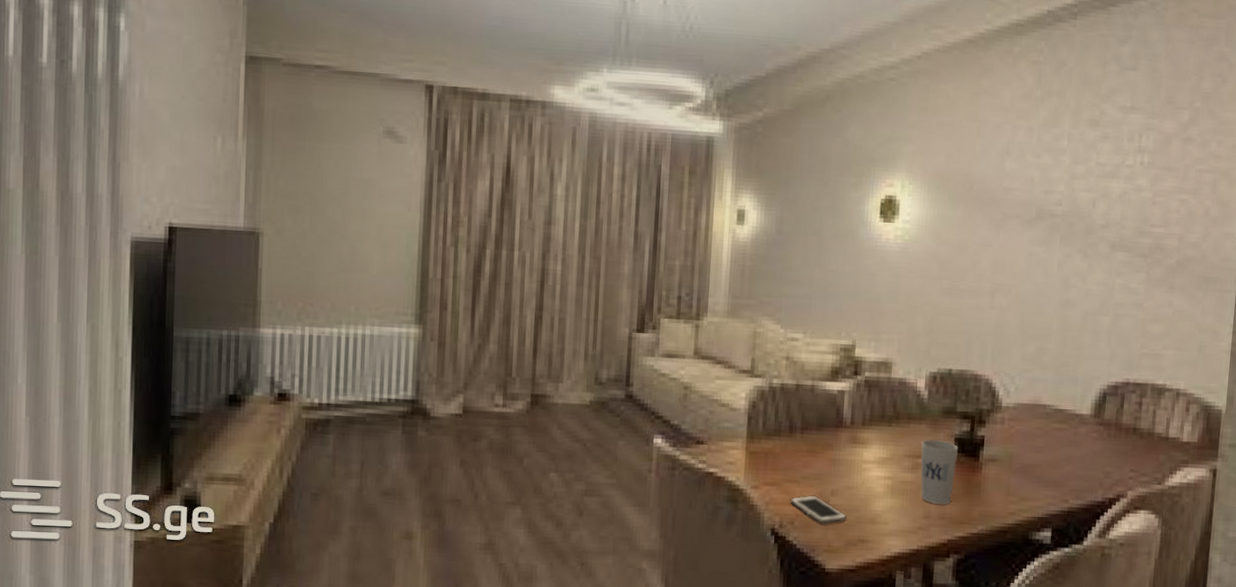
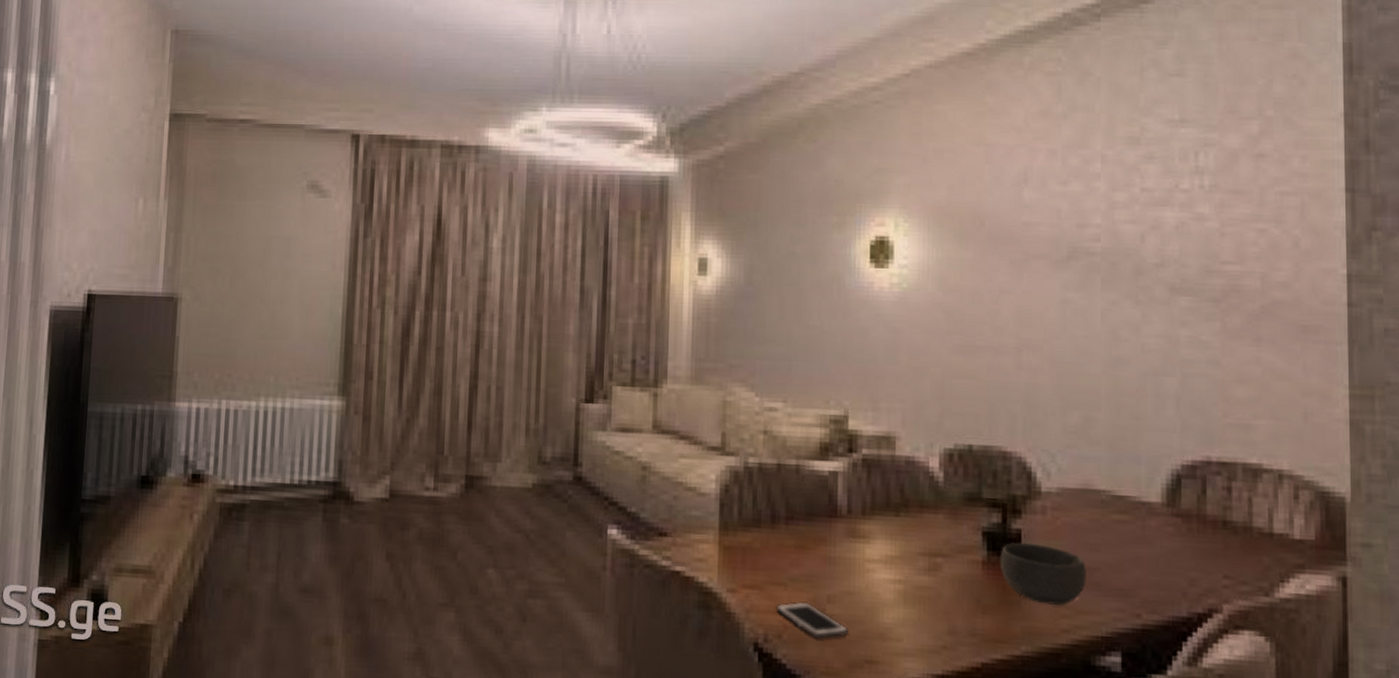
cup: present [921,440,959,504] -> none [938,533,988,617]
bowl: none [966,446,1032,494] -> present [999,543,1088,605]

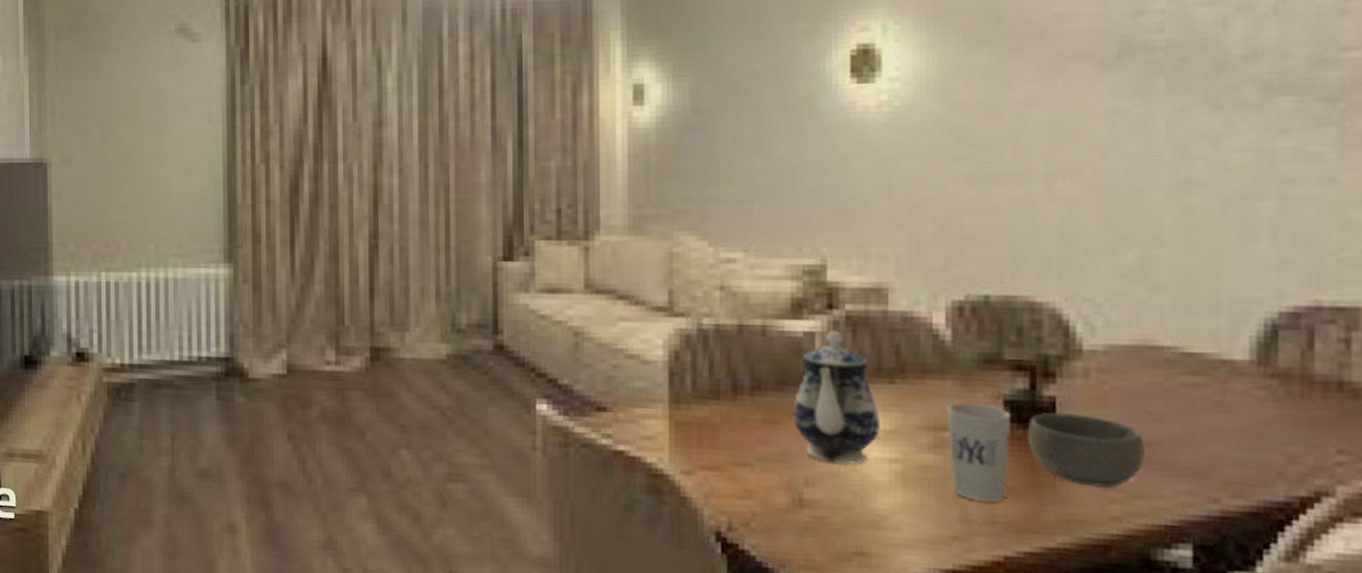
cell phone: present [776,601,849,639] -> none [741,484,834,528]
teapot: none [819,470,887,585] -> present [793,330,880,465]
cup: none [938,533,988,617] -> present [946,403,1012,502]

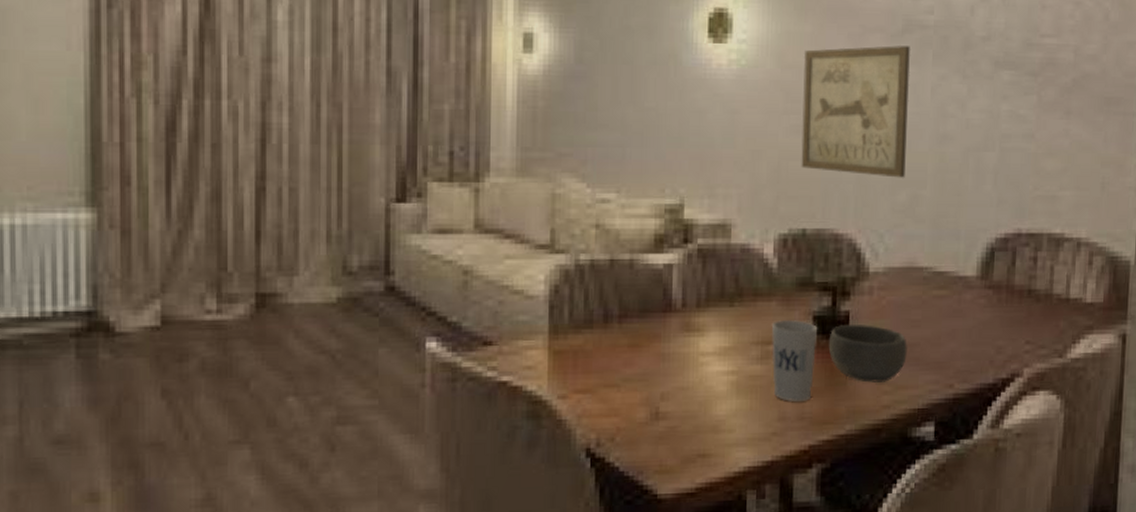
teapot: present [793,330,880,465] -> none [653,262,721,379]
wall art: none [979,73,1133,235] -> present [801,45,910,178]

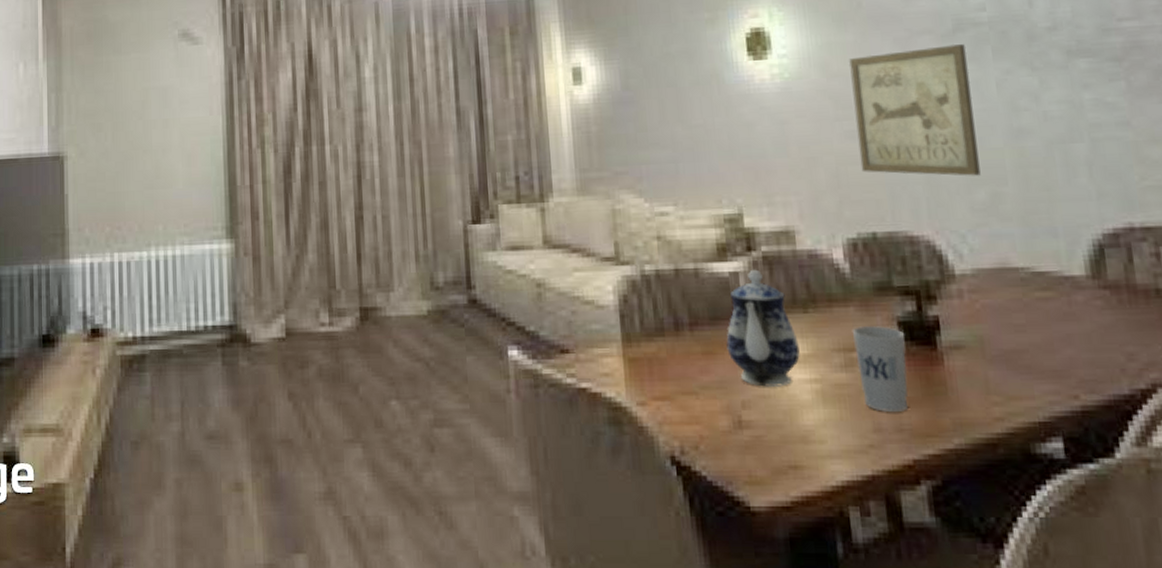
teapot: none [653,262,721,379] -> present [726,269,800,387]
bowl: present [828,325,908,383] -> none [919,330,1016,392]

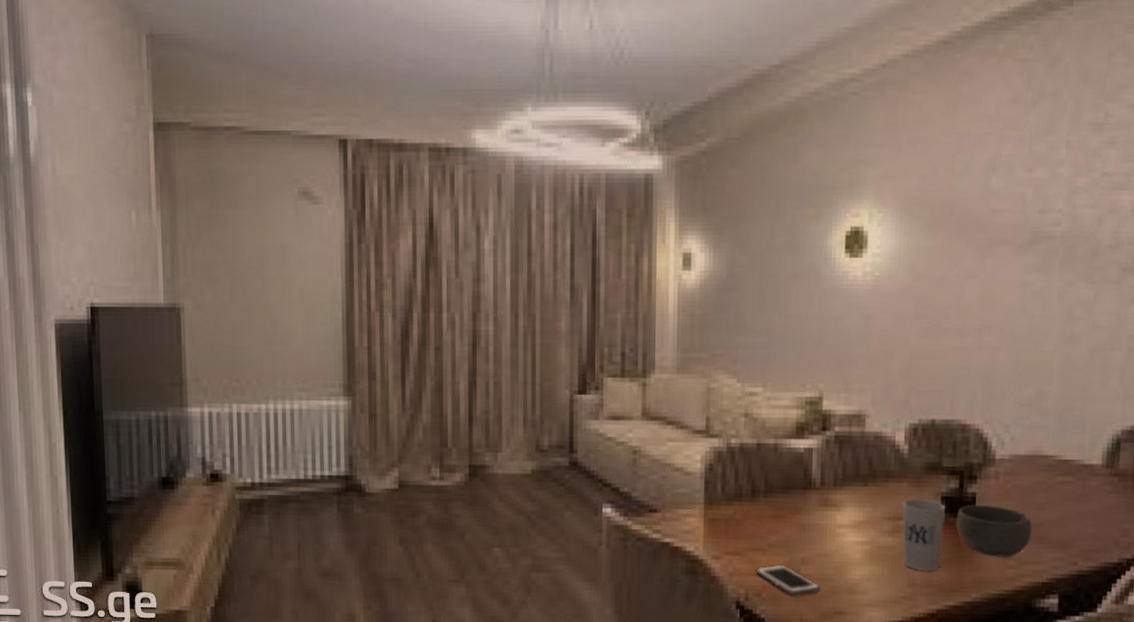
cell phone: none [689,409,769,447] -> present [756,564,821,596]
teapot: present [726,269,800,387] -> none [794,447,856,547]
wall art: present [849,44,981,176] -> none [931,256,1037,375]
bowl: none [919,330,1016,392] -> present [955,505,1033,557]

